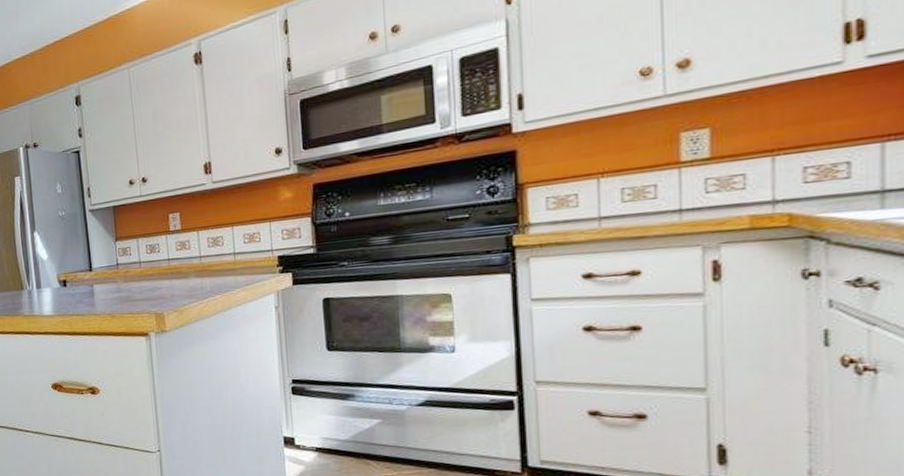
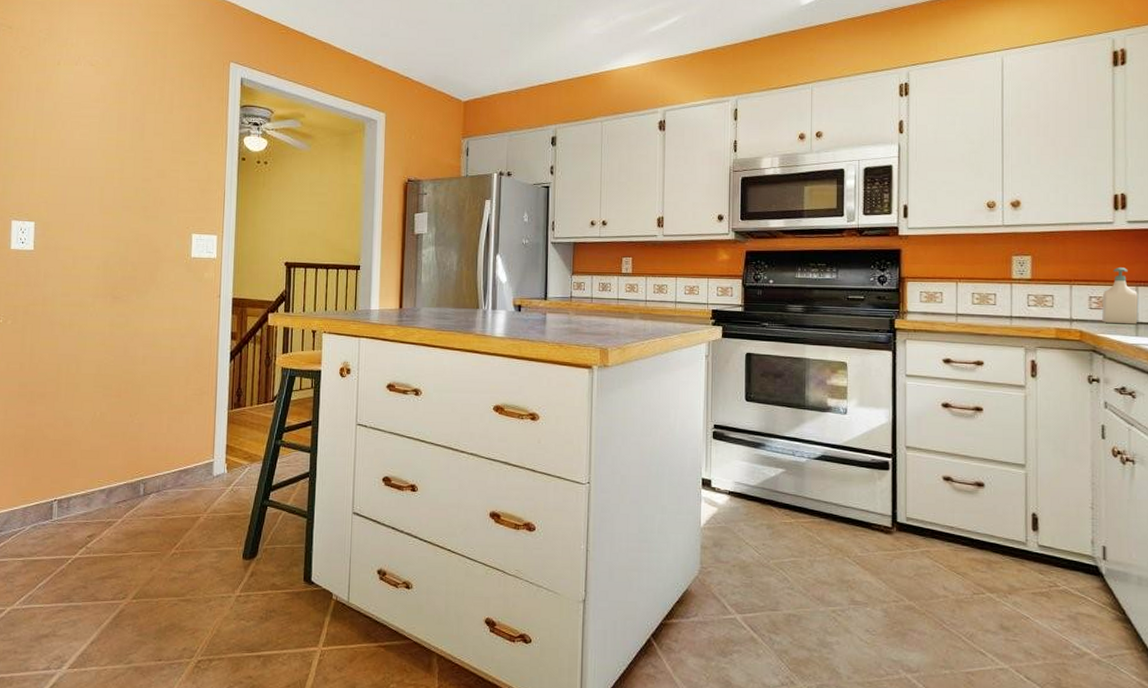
soap bottle: none [824,120,884,198] -> present [1102,267,1138,325]

